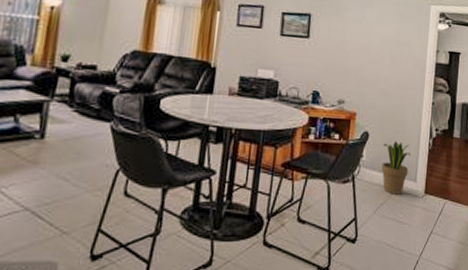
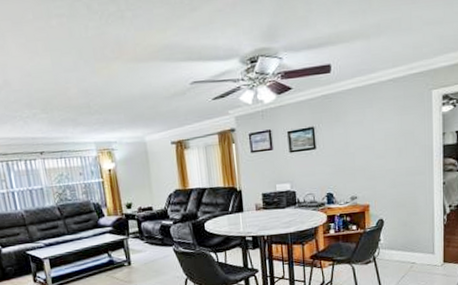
potted plant: present [381,141,411,195] -> none [399,222,426,267]

